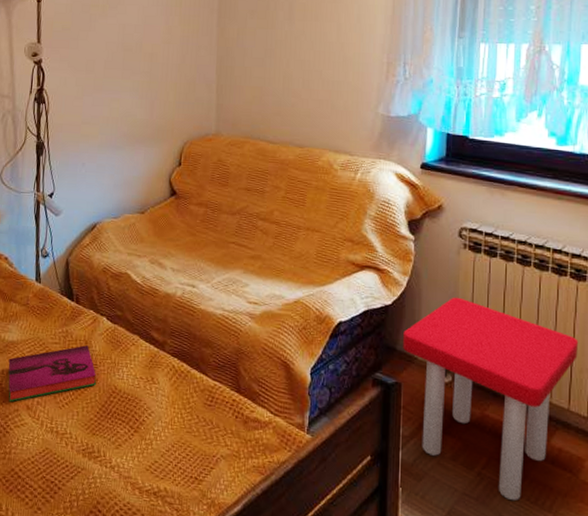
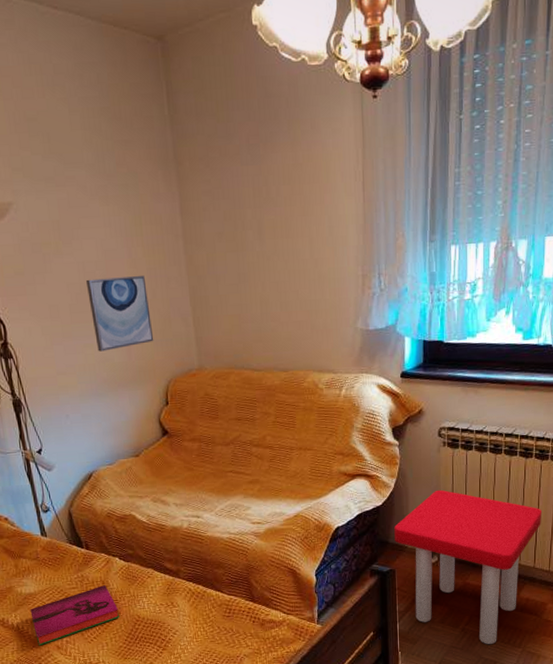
wall art: none [123,40,178,107] -> present [86,275,154,352]

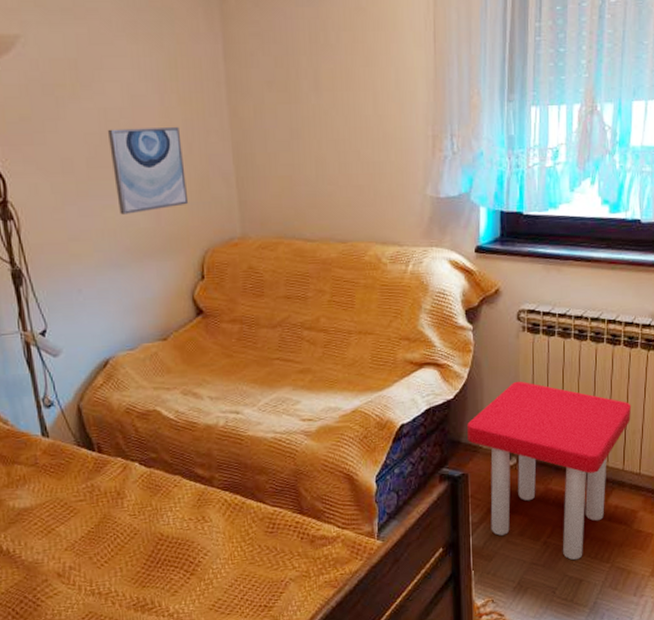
hardback book: present [30,585,120,646] -> none [24,496,138,574]

